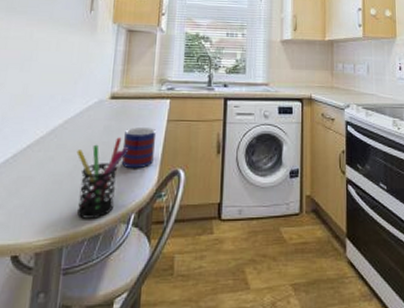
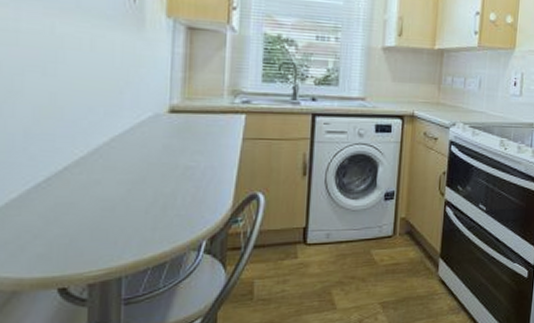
pen holder: present [76,137,128,219] -> none [130,158,195,247]
mug: present [121,128,157,169] -> none [187,147,230,193]

